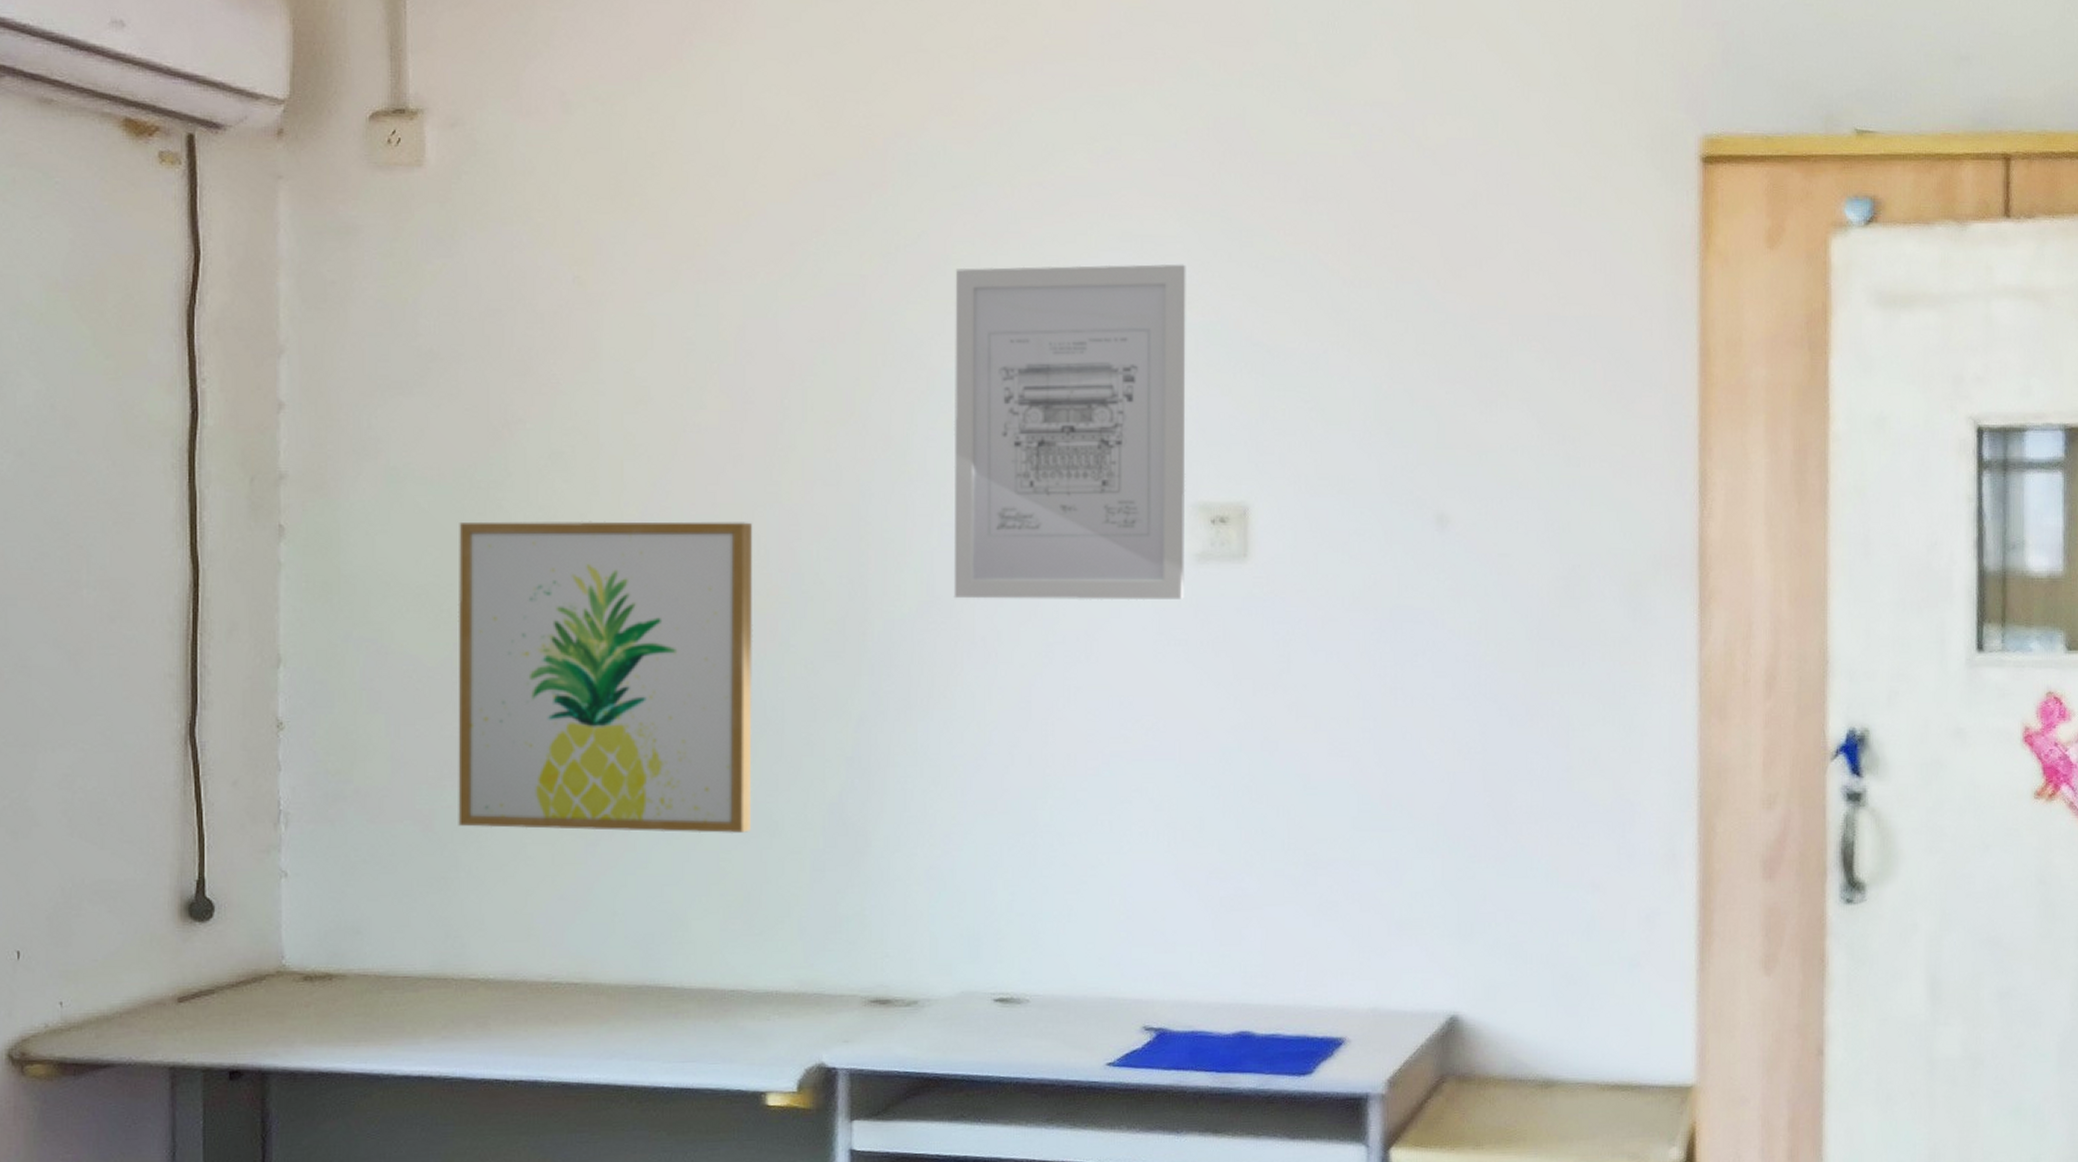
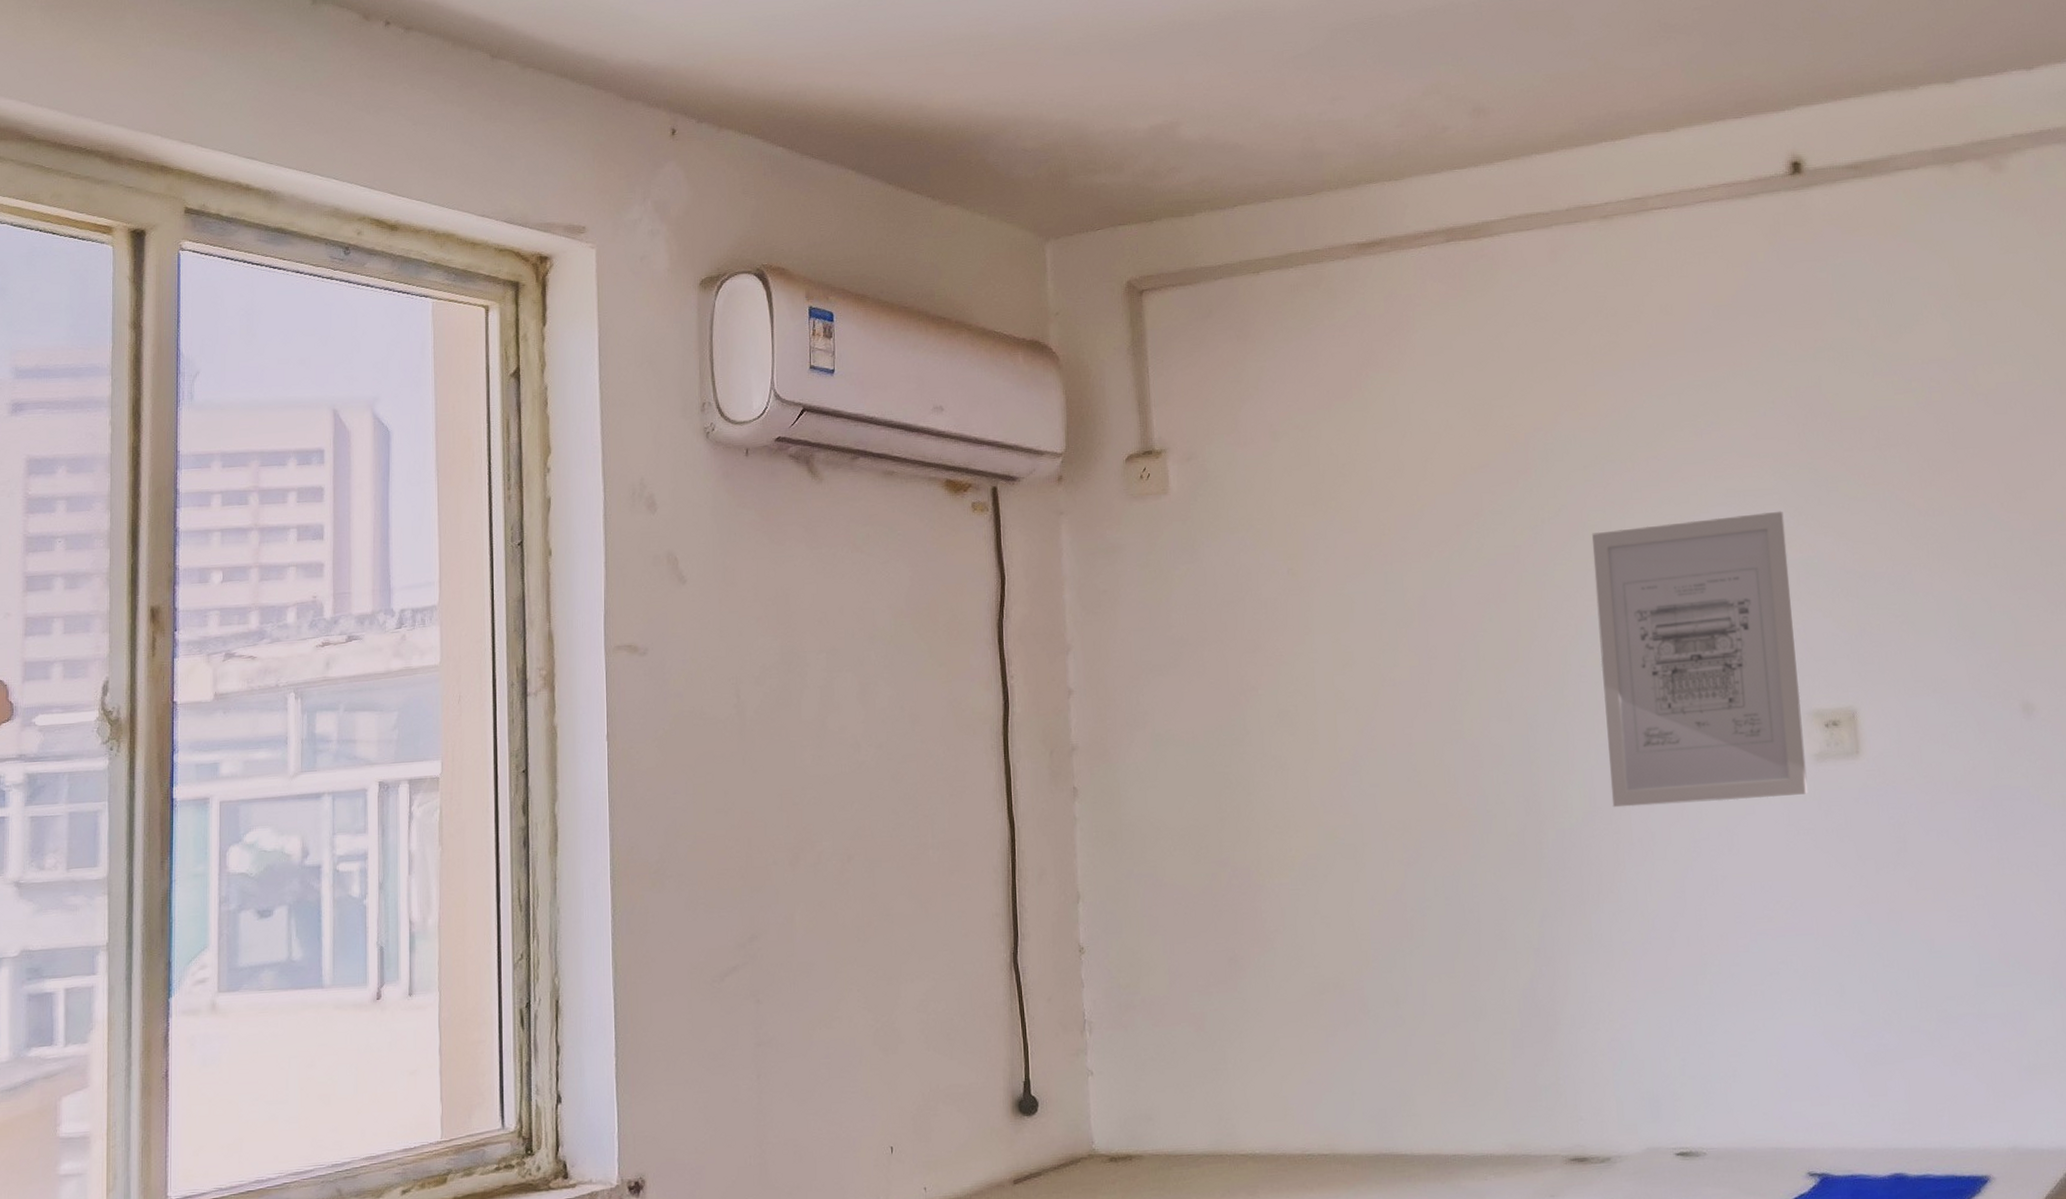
wall art: present [457,521,753,833] -> none [1211,756,1459,1026]

